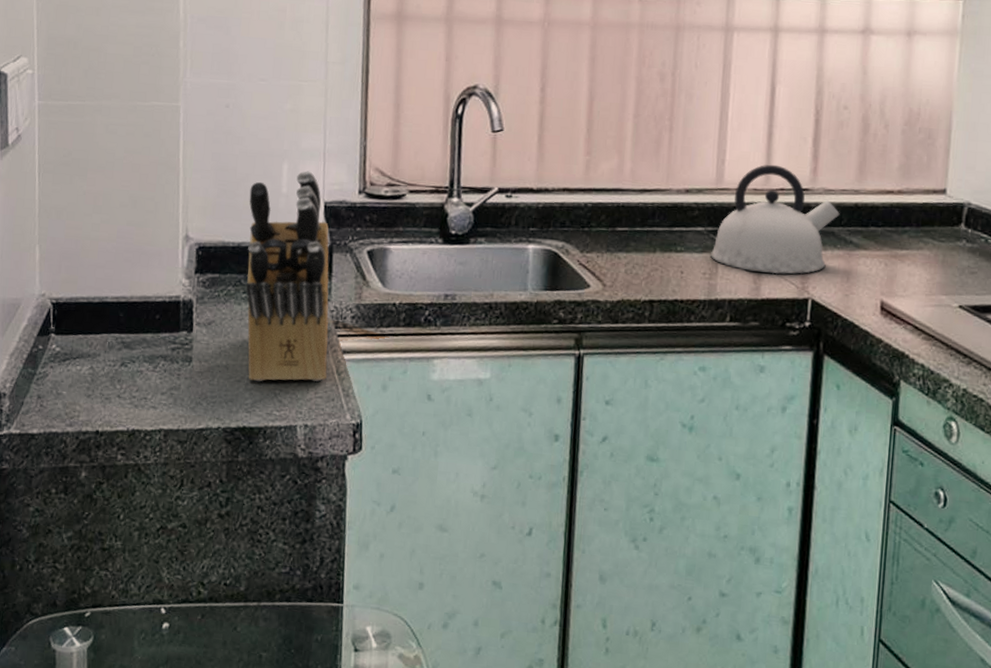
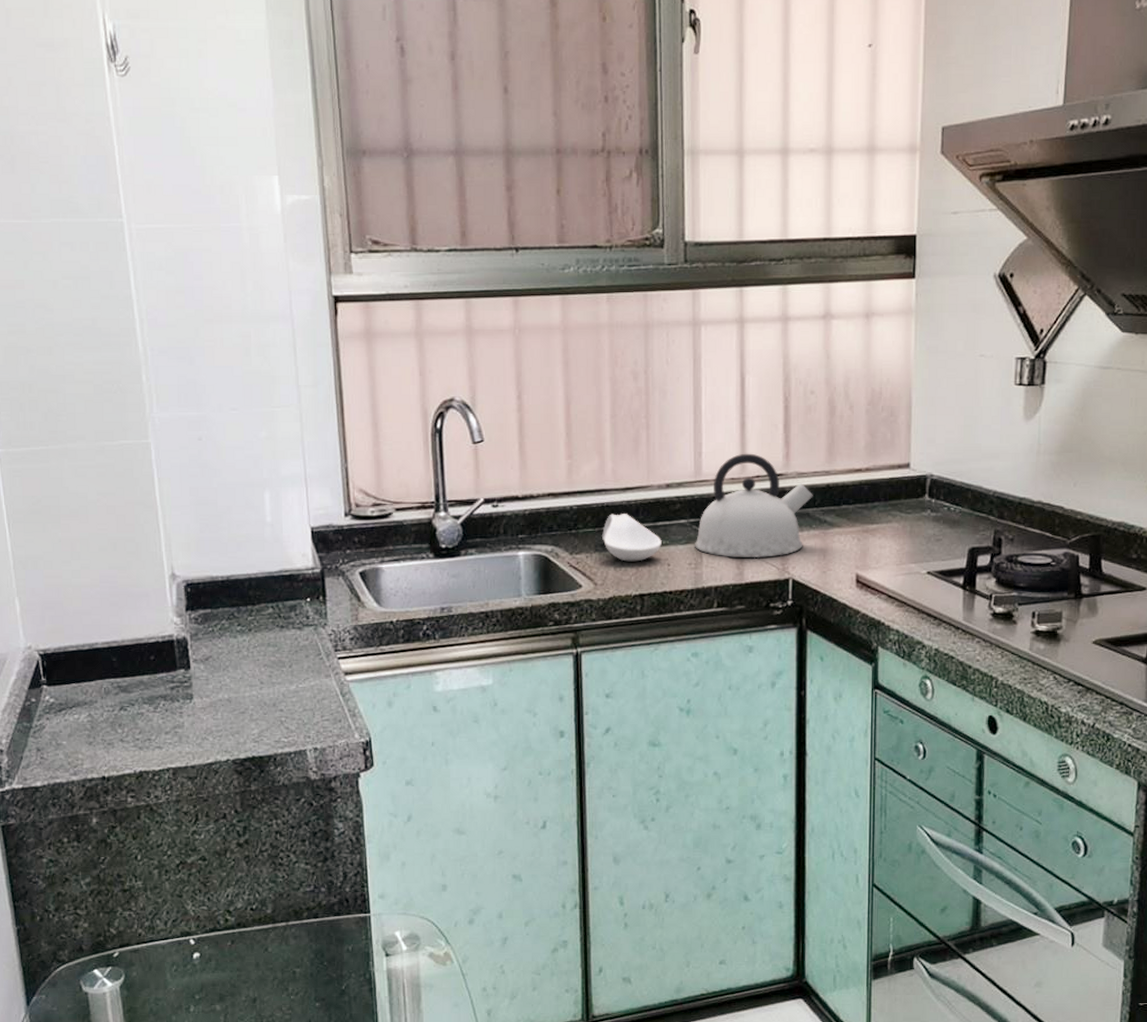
knife block: present [245,171,329,382] -> none [233,498,331,712]
spoon rest: none [615,214,677,266] -> present [602,514,662,562]

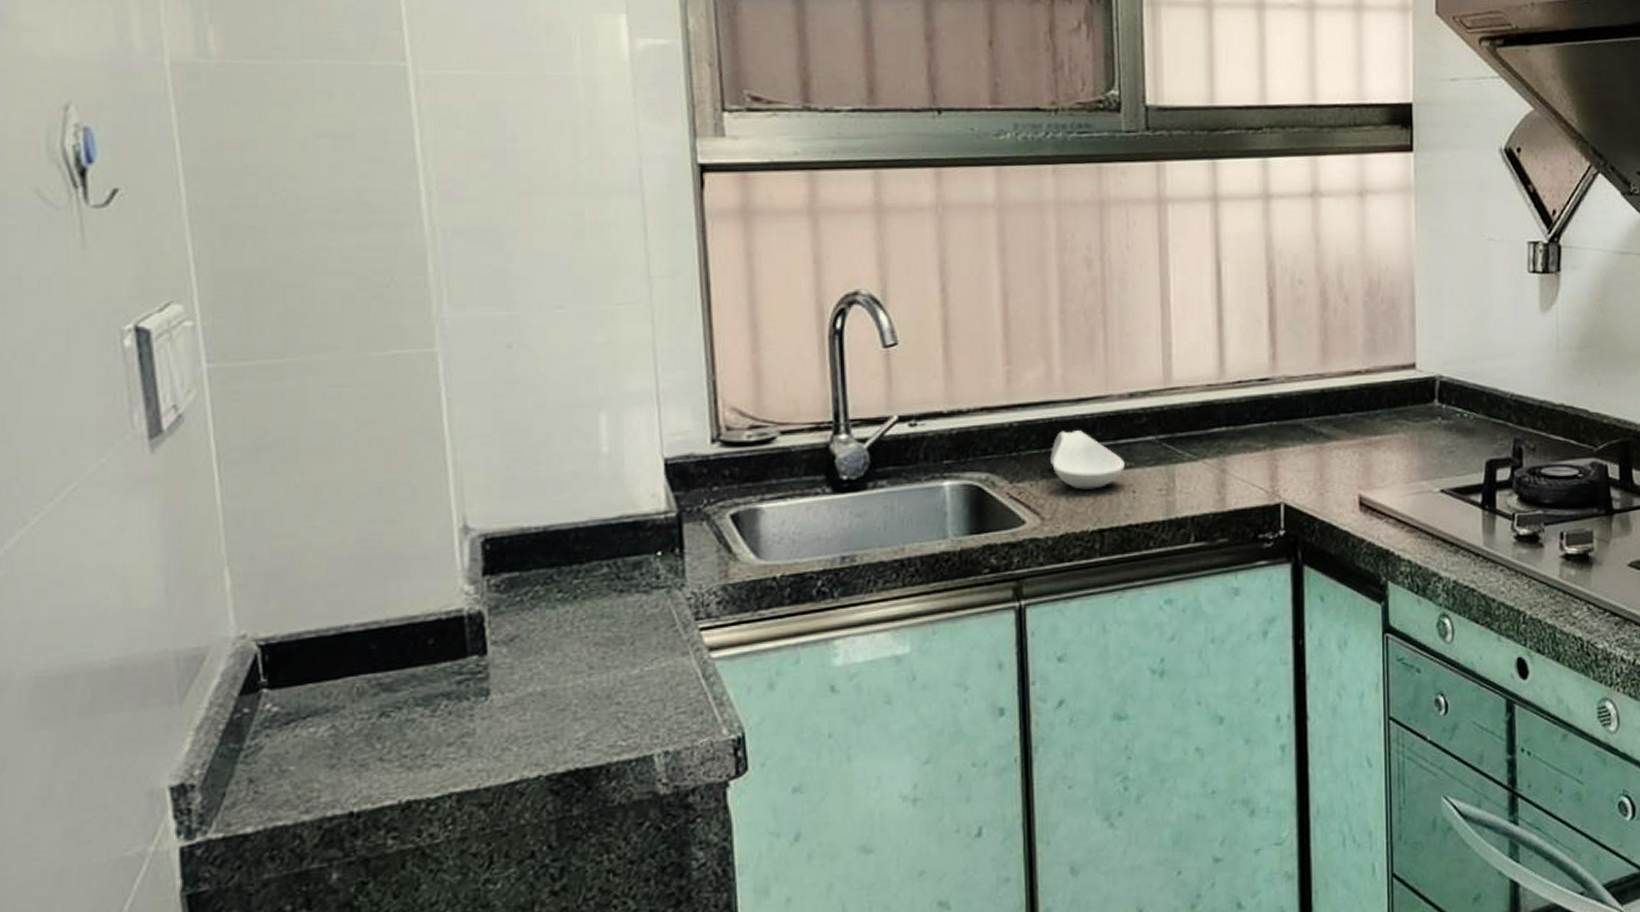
kettle: present [695,453,813,559] -> none [1166,354,1306,481]

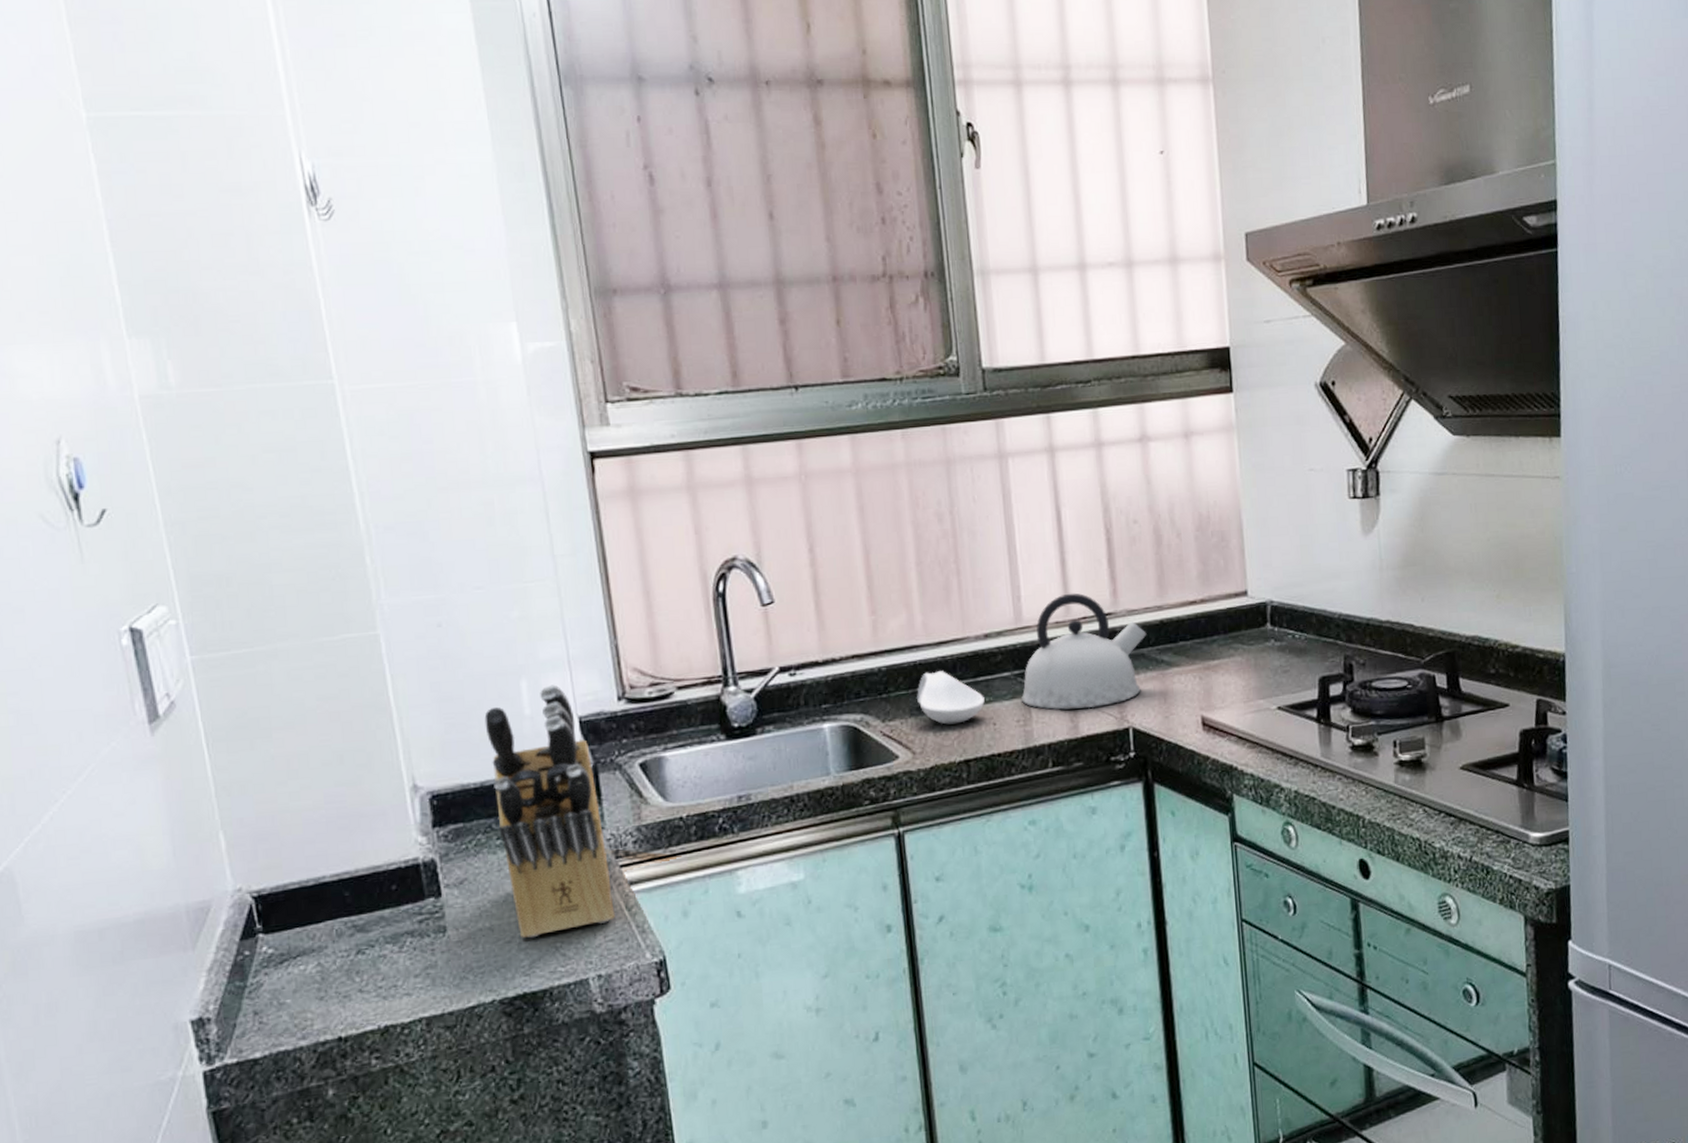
knife block: none [554,421,690,707] -> present [484,684,615,939]
kettle: none [1166,354,1306,481] -> present [1021,593,1147,710]

